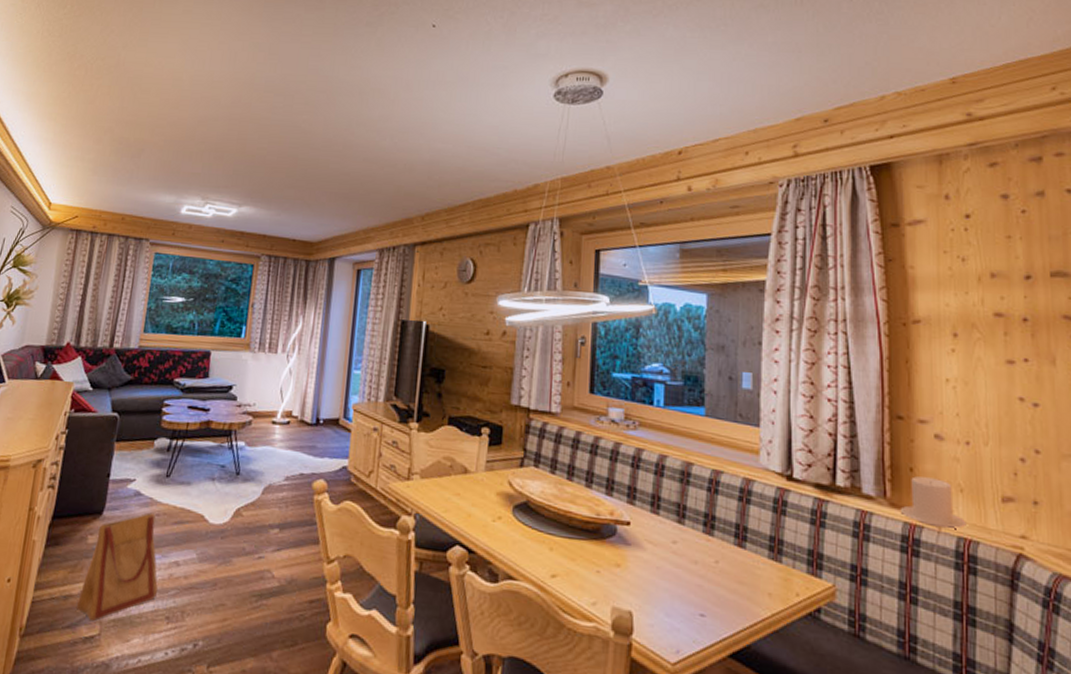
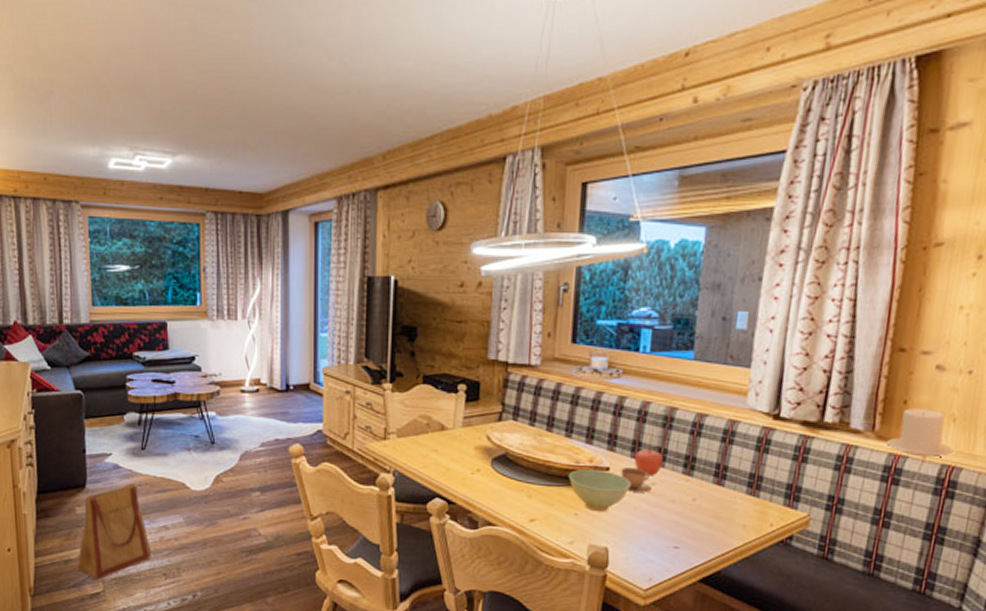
bowl: none [589,522,652,571] -> present [568,468,631,512]
teacup: none [641,523,673,552] -> present [620,467,652,493]
fruit: none [655,503,683,533] -> present [634,448,664,475]

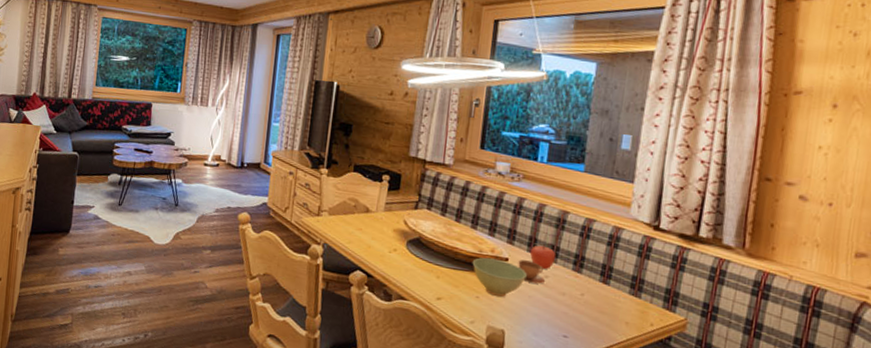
shopping bag: present [77,483,152,581] -> none [52,233,116,314]
candle: present [886,409,953,458] -> none [755,231,818,278]

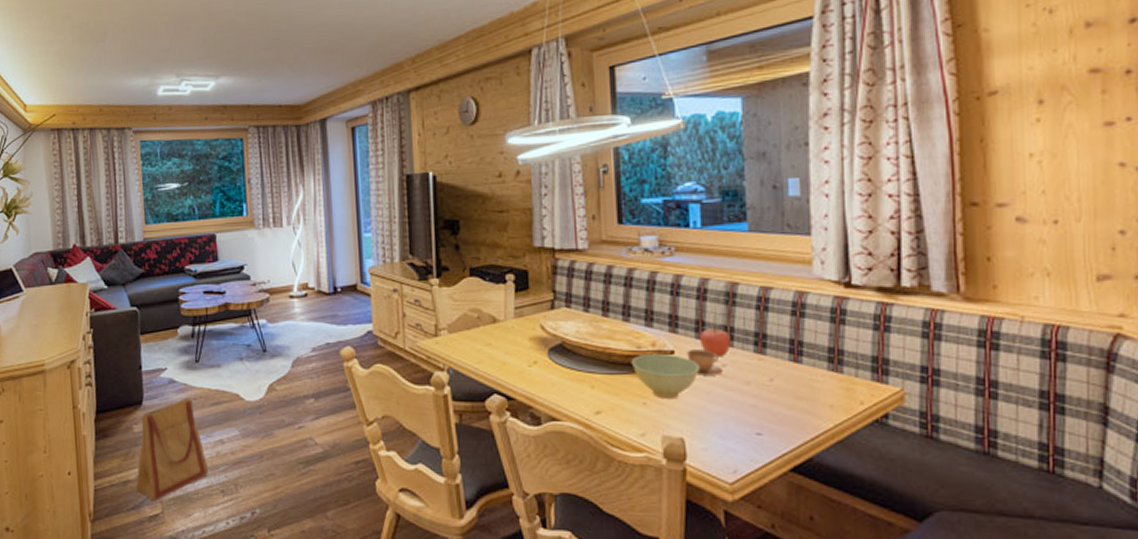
shopping bag: none [52,233,116,314] -> present [135,397,209,502]

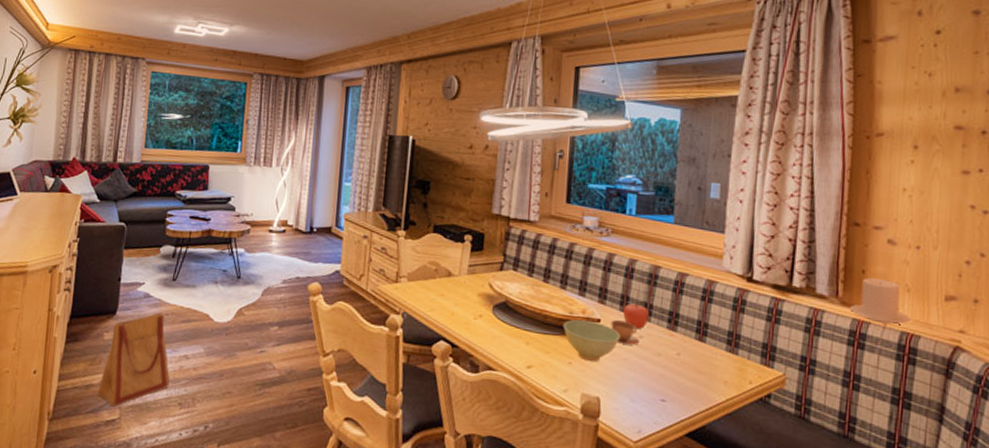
candle: none [975,265,1054,318] -> present [849,278,910,325]

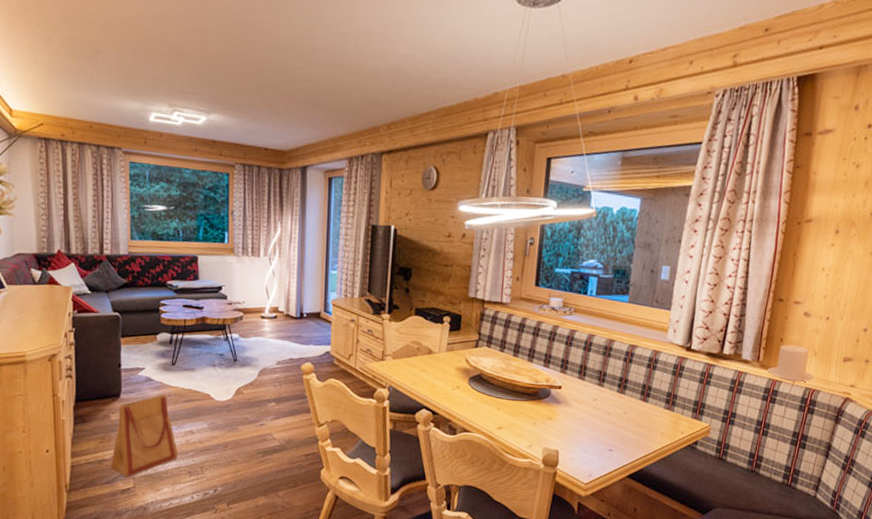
bowl: present [563,319,620,362] -> none [529,387,578,422]
teacup: present [610,320,639,345] -> none [570,386,593,407]
fruit: present [623,302,650,329] -> none [581,371,603,393]

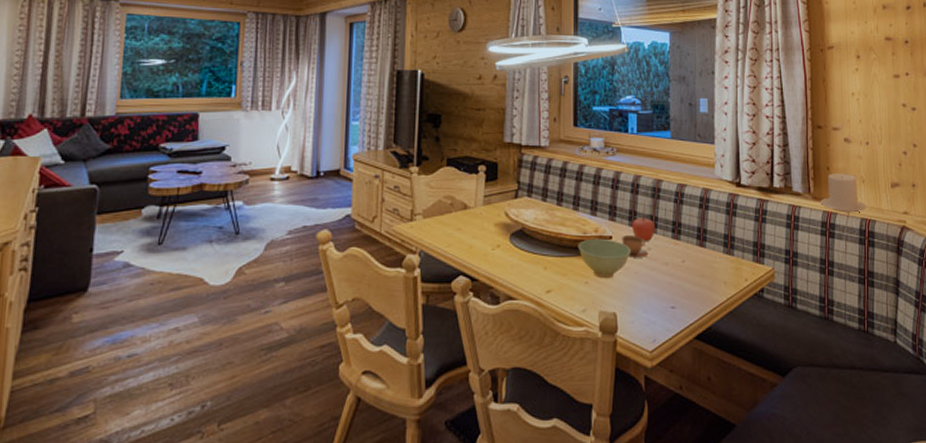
shopping bag: present [110,394,179,478] -> none [64,283,158,401]
bowl: none [529,387,578,422] -> present [578,238,631,279]
teacup: none [570,386,593,407] -> present [622,235,648,258]
fruit: none [581,371,603,393] -> present [632,216,656,241]

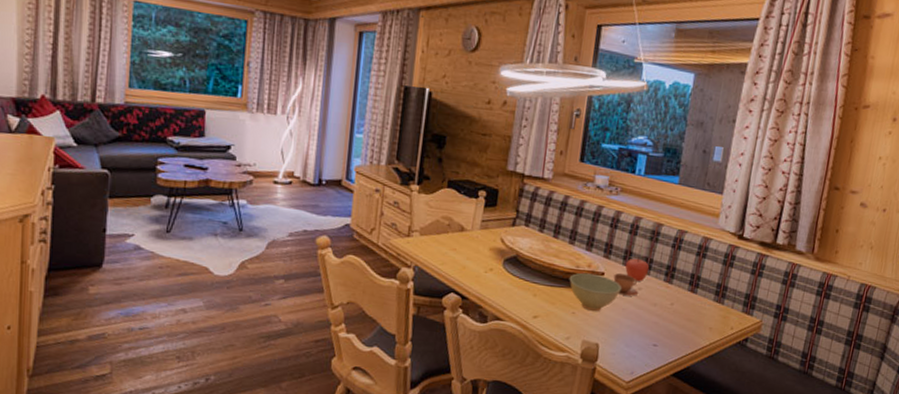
candle: present [820,174,867,213] -> none [821,236,870,278]

